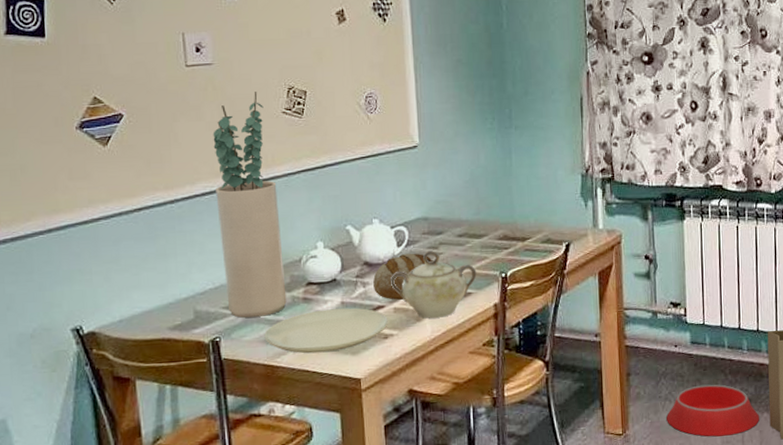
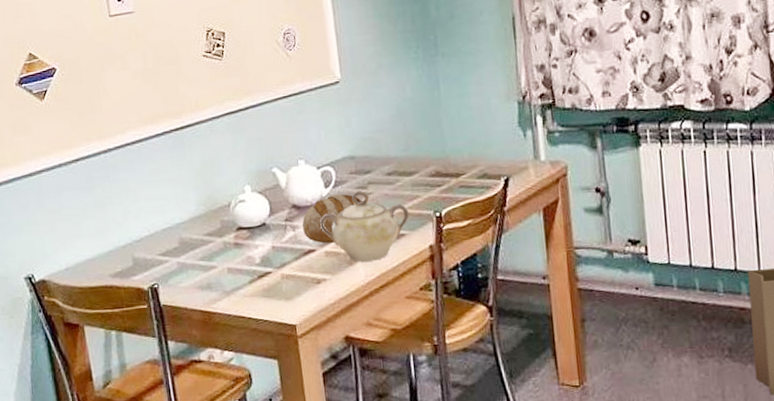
vase: present [213,92,287,318] -> none [138,37,219,264]
plate: present [264,308,389,354] -> none [199,252,321,300]
pet bowl: present [666,384,759,437] -> none [630,331,743,391]

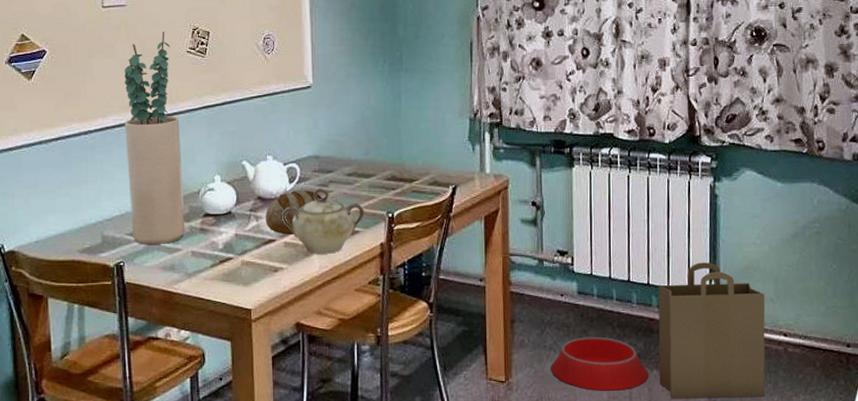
vase: none [138,37,219,264] -> present [124,32,185,244]
pet bowl: none [630,331,743,391] -> present [551,336,648,391]

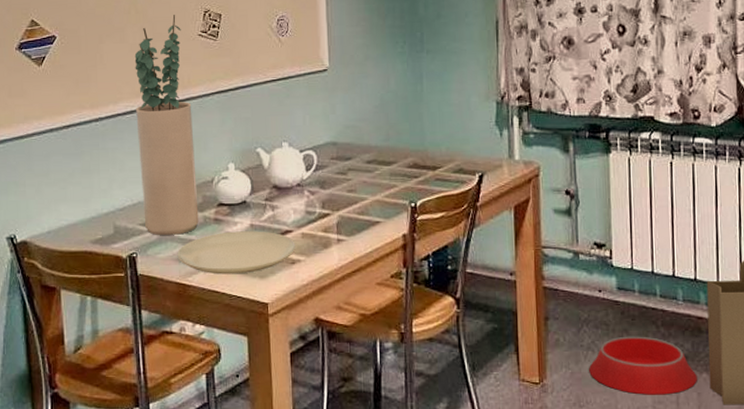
plate: none [164,240,279,282] -> present [177,231,297,275]
bread: present [265,190,323,235] -> none [281,178,341,225]
sugar bowl: present [281,188,364,254] -> none [298,176,385,246]

